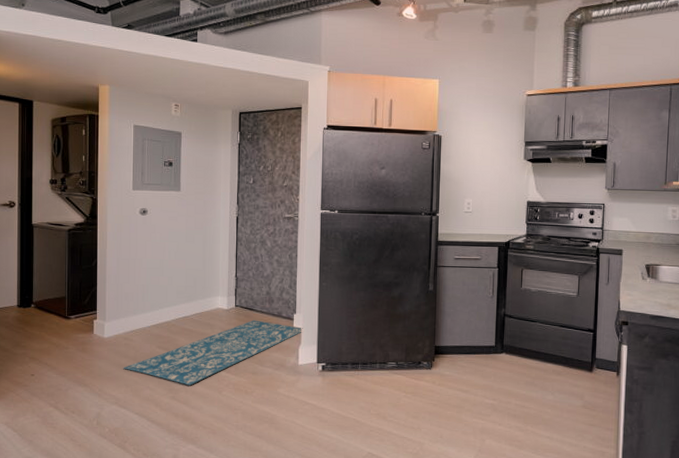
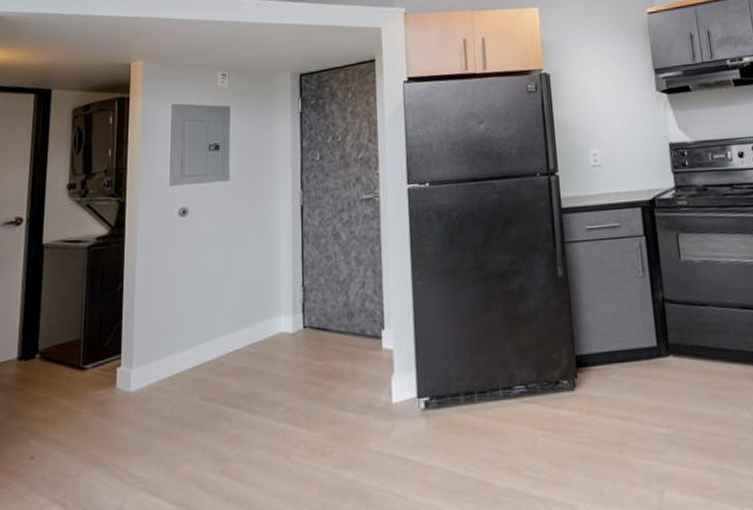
rug: present [123,320,303,386] -> none [155,344,395,451]

